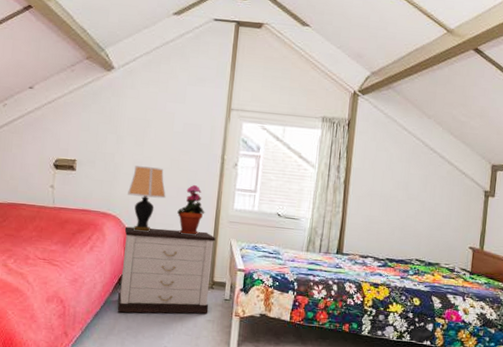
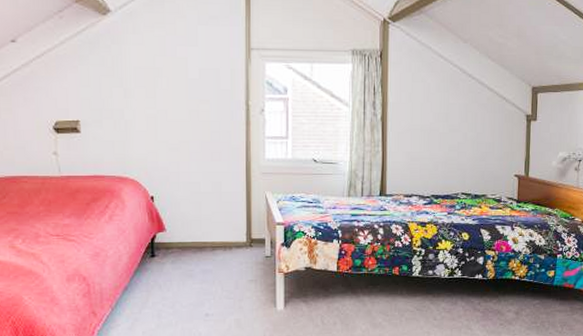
nightstand: present [117,226,216,314] -> none [146,186,249,284]
table lamp: present [128,166,166,233] -> none [144,121,188,195]
potted plant: present [177,184,205,236] -> none [203,136,234,193]

